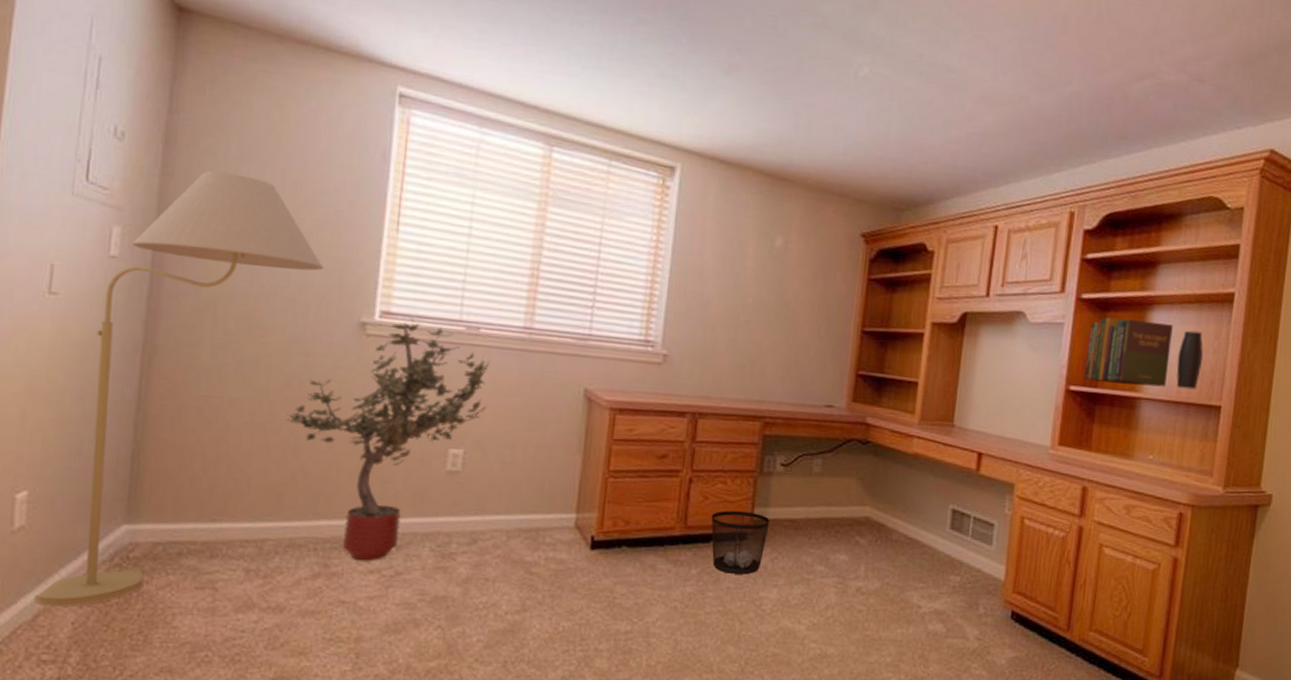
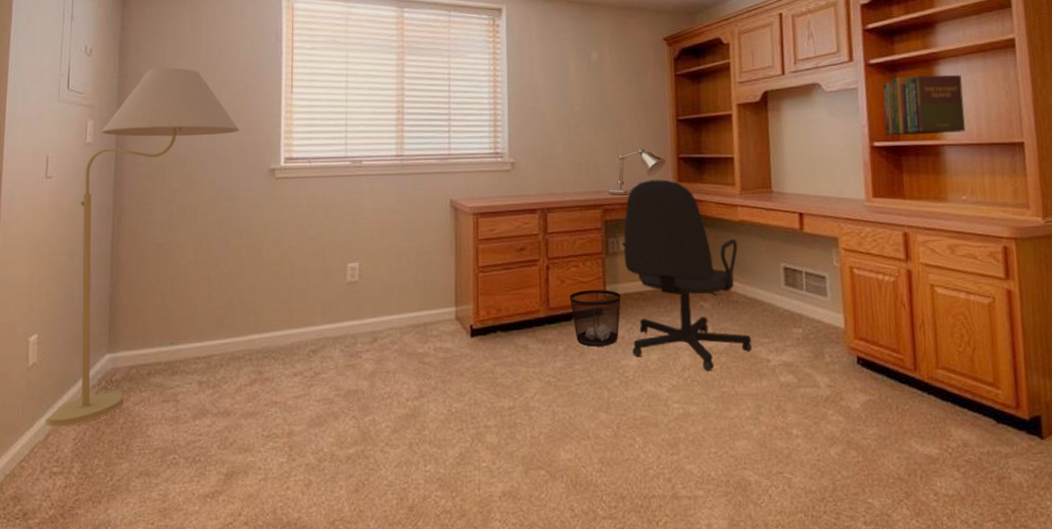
potted tree: present [286,323,490,560] -> none [220,164,374,365]
desk lamp: none [772,358,843,410] -> present [608,148,666,196]
office chair: none [773,395,907,613] -> present [623,179,752,372]
vase: present [1176,330,1204,390] -> none [971,77,997,131]

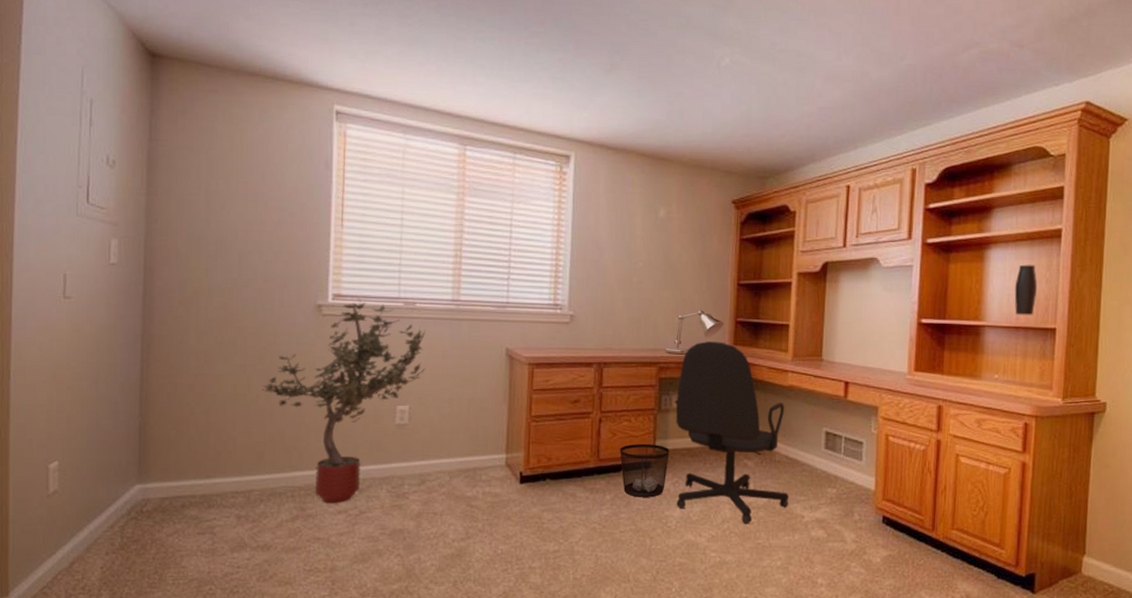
floor lamp: present [45,68,239,427] -> none [69,188,283,555]
potted tree: none [220,164,374,365] -> present [261,303,426,503]
books: present [882,74,966,136] -> none [933,258,1009,316]
vase: none [971,77,997,131] -> present [1014,264,1038,316]

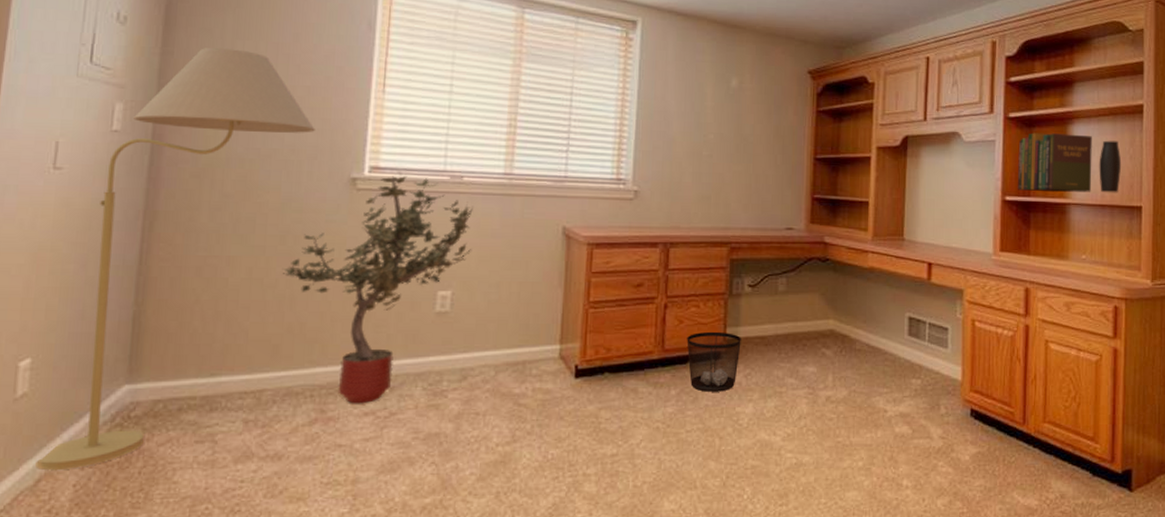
floor lamp: none [69,188,283,555] -> present [35,48,315,471]
desk lamp: present [665,310,724,355] -> none [737,186,800,234]
office chair: present [675,341,789,525] -> none [748,219,871,421]
books: none [933,258,1009,316] -> present [1017,132,1092,193]

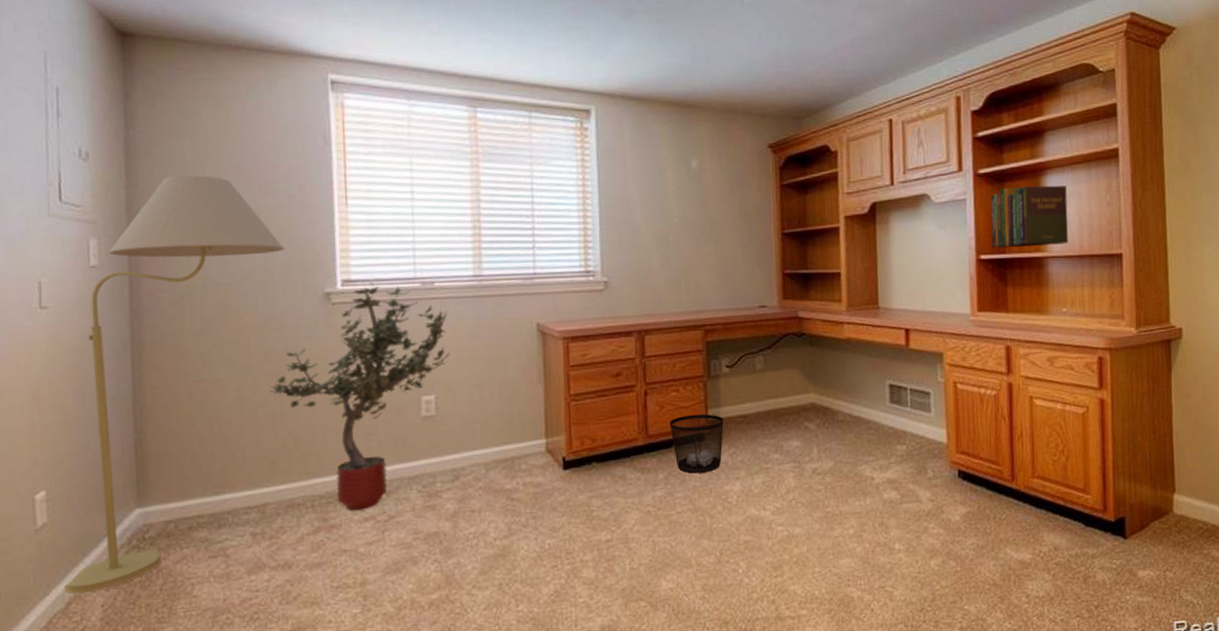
vase: present [1099,140,1122,193] -> none [1075,188,1099,243]

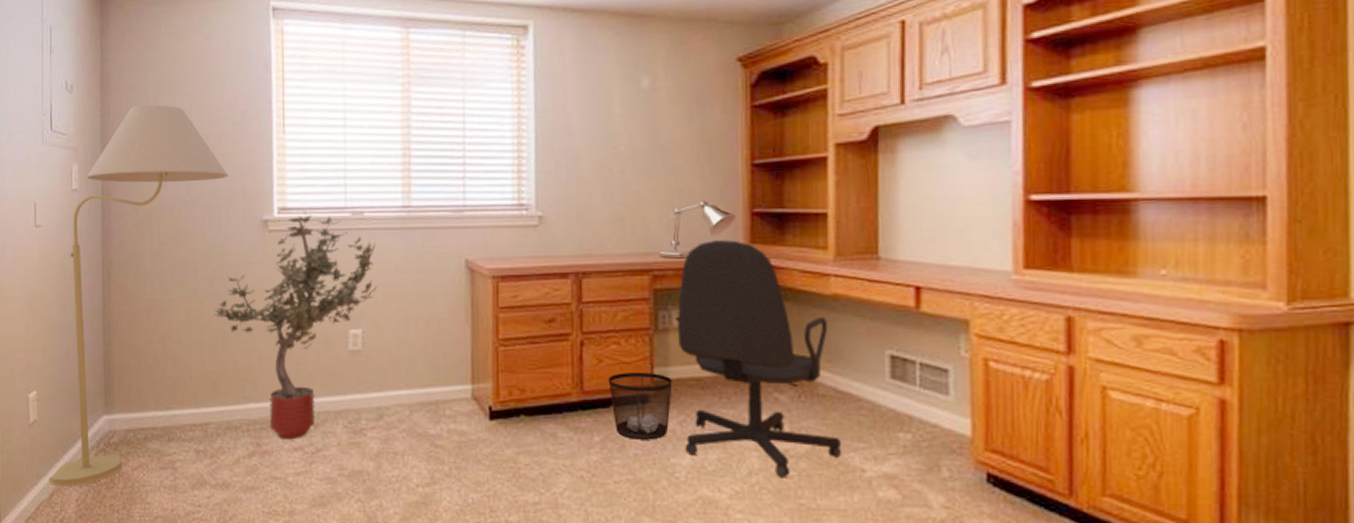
desk lamp: none [710,264,770,315] -> present [659,200,735,259]
office chair: none [726,297,857,493] -> present [677,240,842,479]
books: present [990,185,1068,248] -> none [1048,101,1174,186]

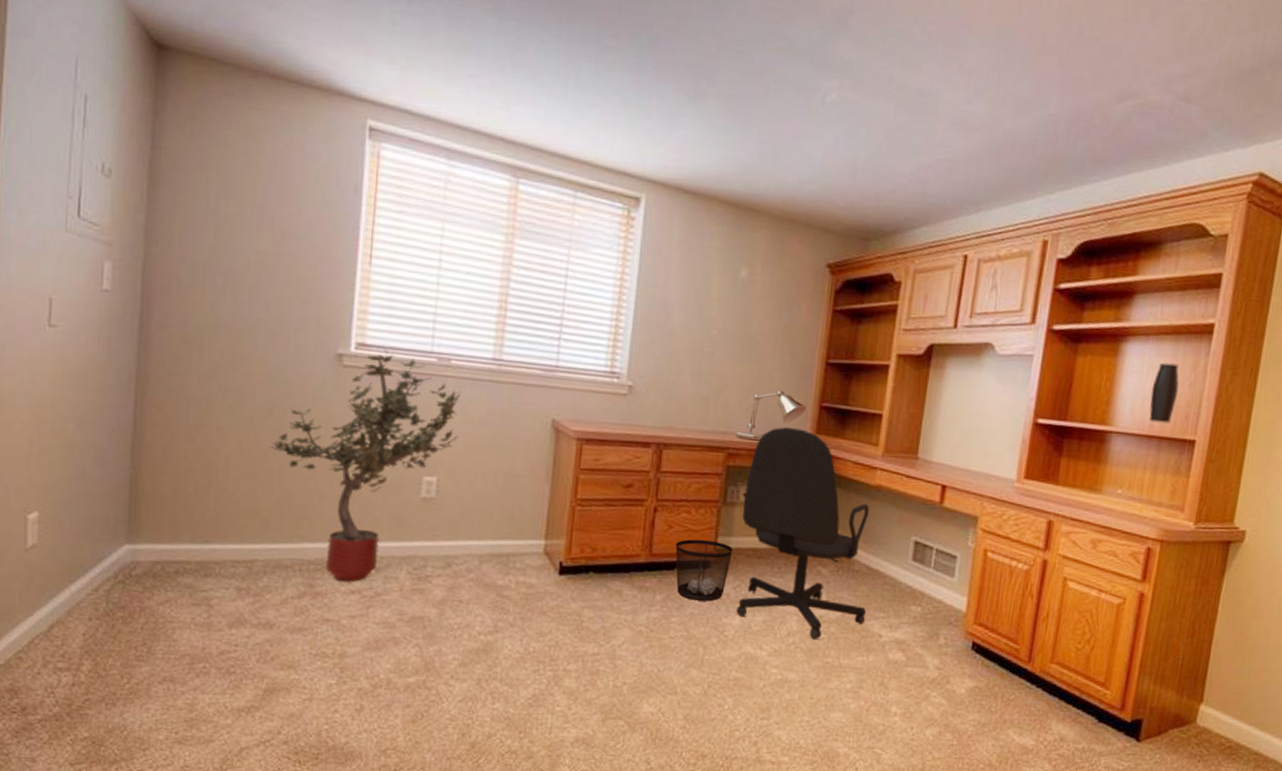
floor lamp: present [48,105,228,487] -> none [48,206,301,620]
vase: none [1186,104,1228,181] -> present [1149,362,1179,424]

